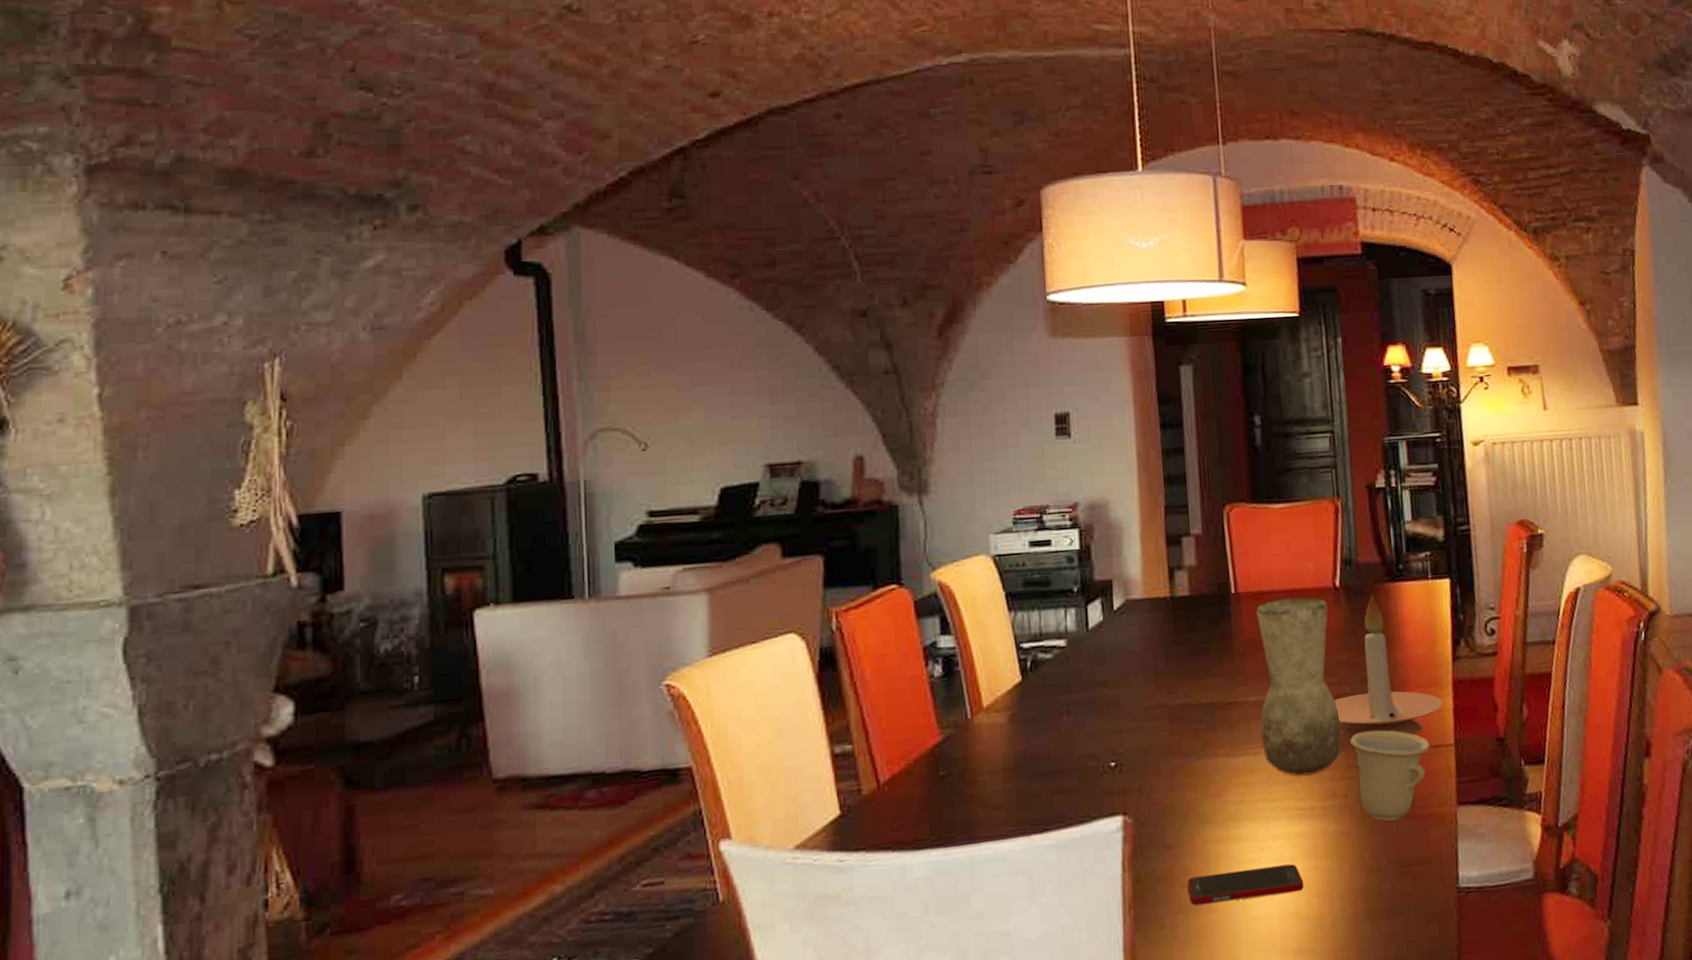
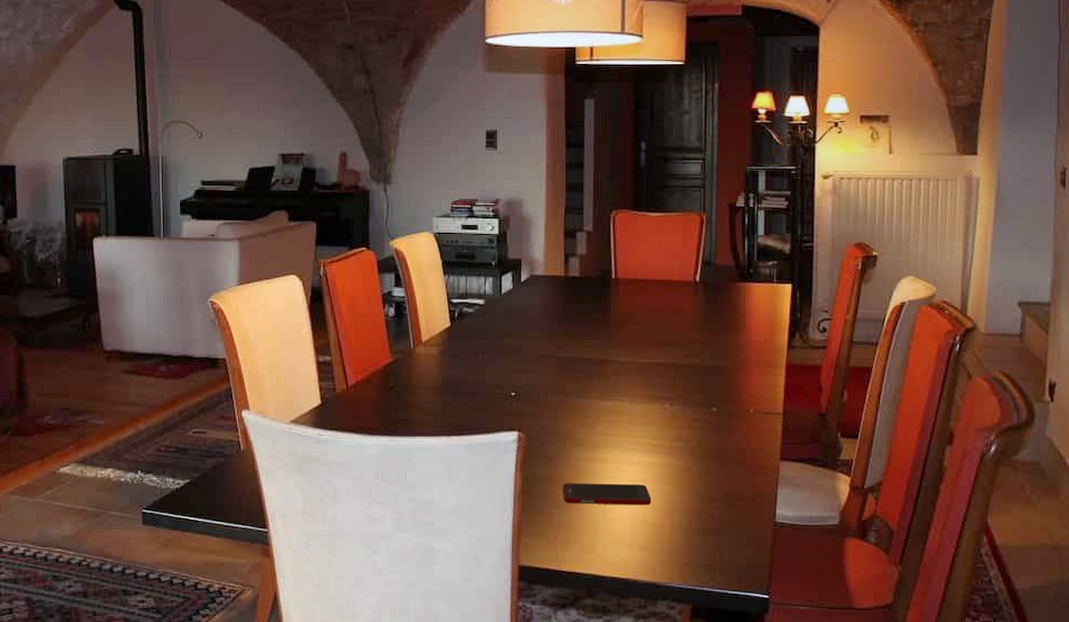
vase: present [1256,597,1342,776] -> none [626,287,692,422]
candle holder: present [1334,594,1443,740] -> none [687,290,776,403]
cup: present [1350,730,1430,821] -> none [697,394,762,464]

